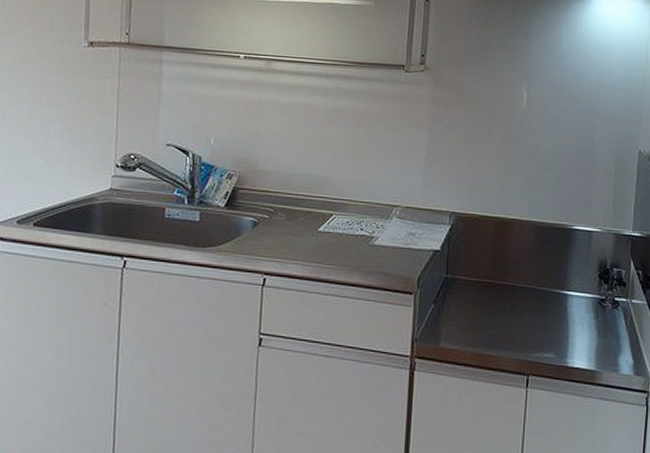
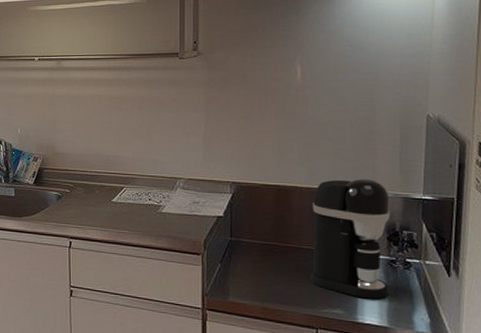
coffee maker: none [524,212,603,341] -> present [310,178,390,299]

